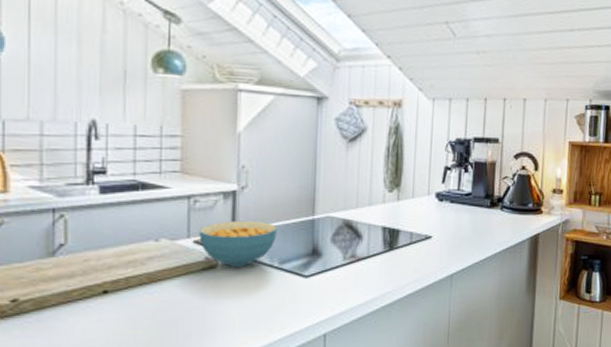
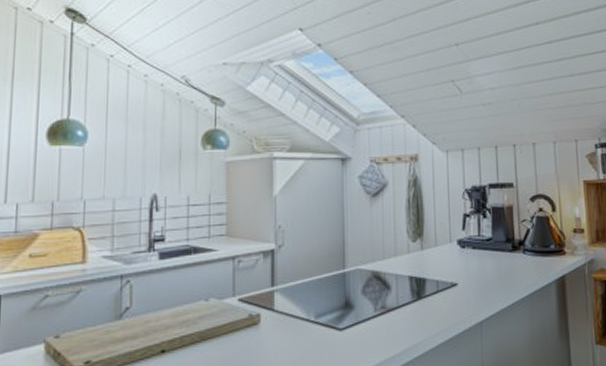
cereal bowl: present [199,220,277,267] -> none [243,277,312,323]

